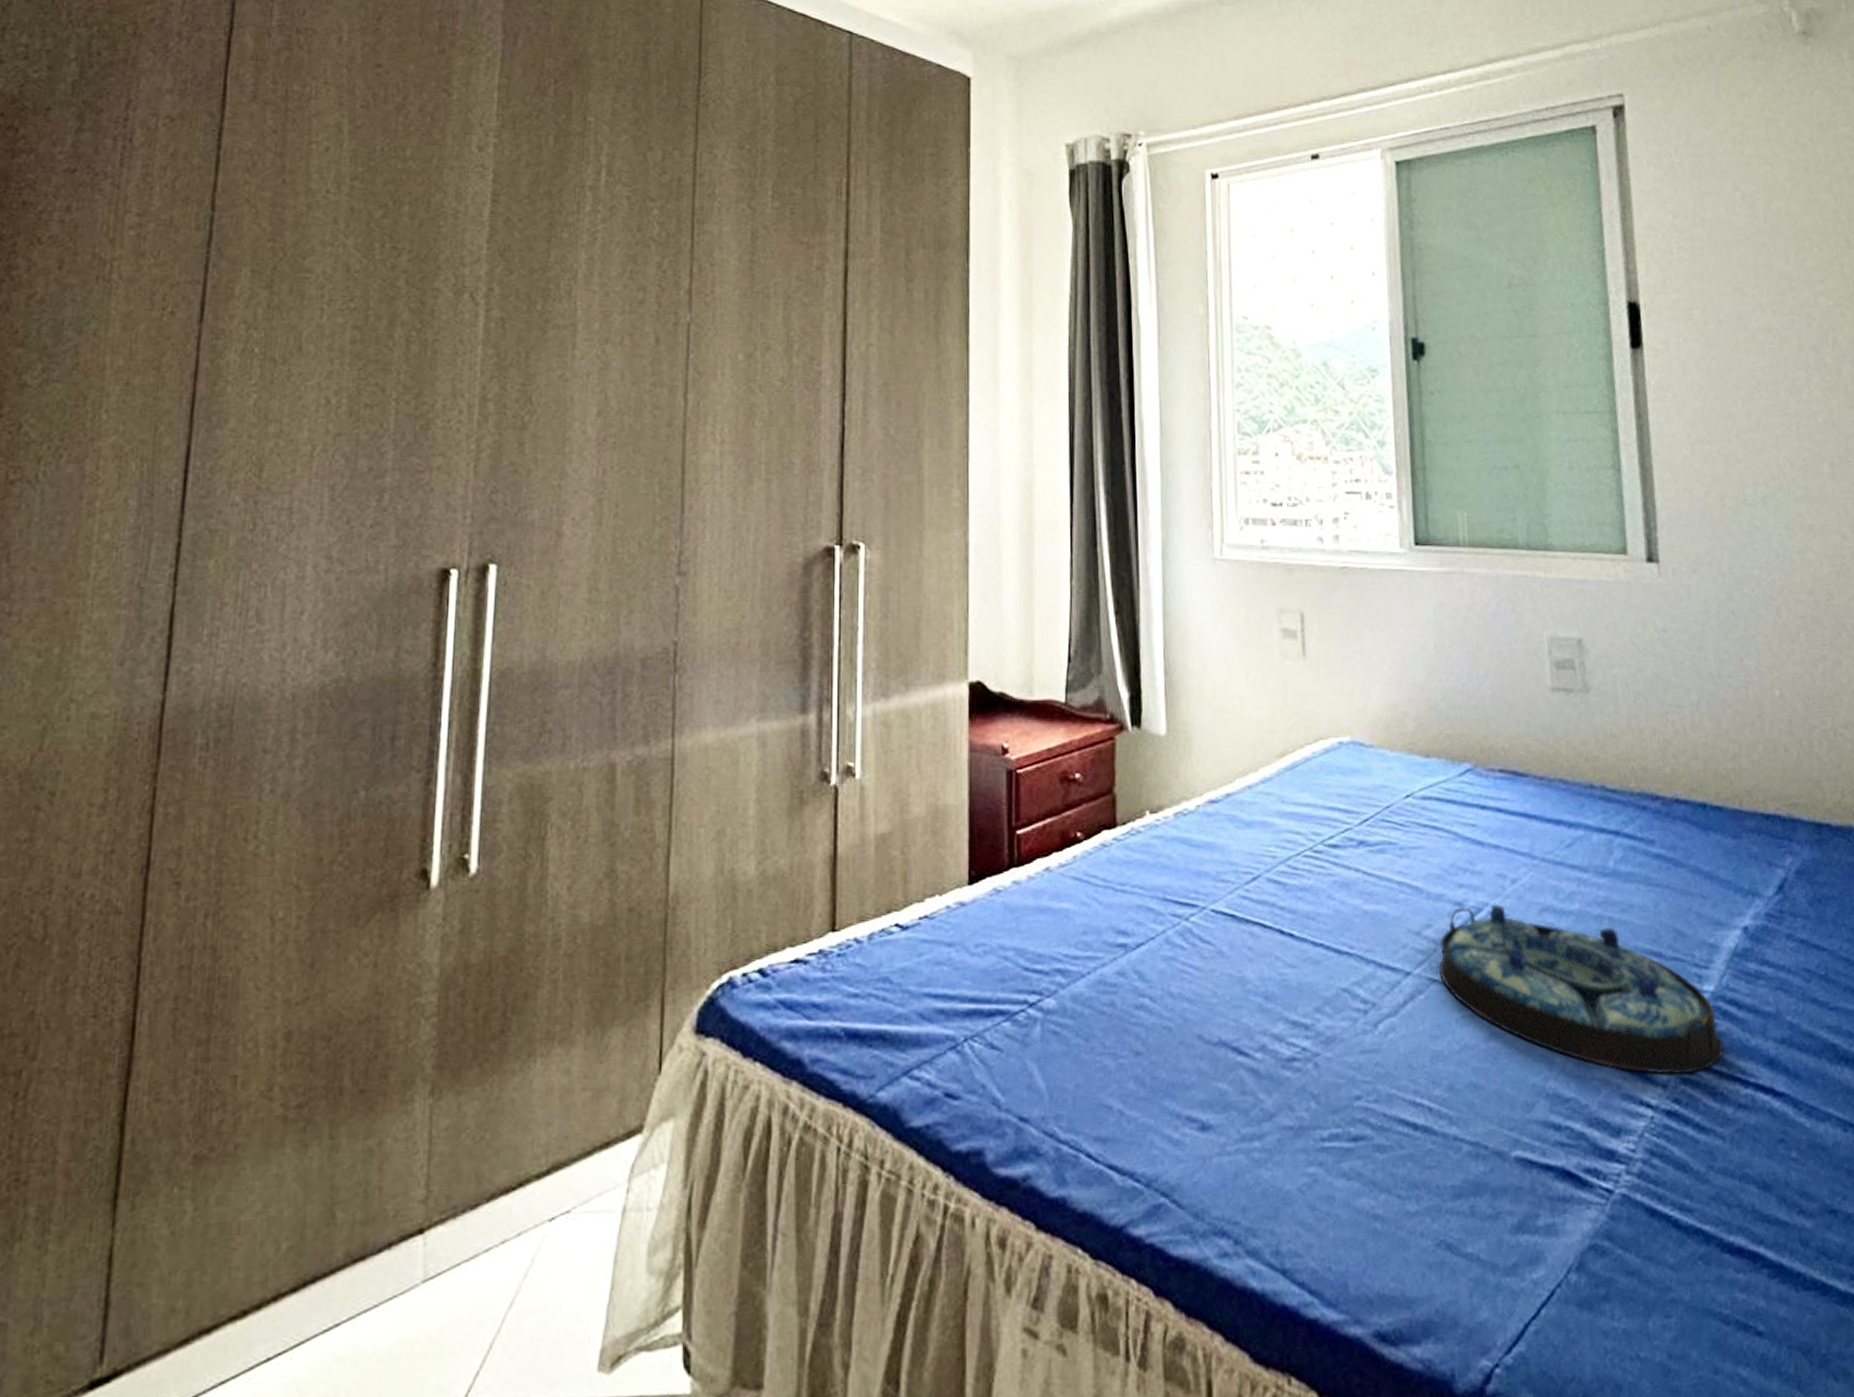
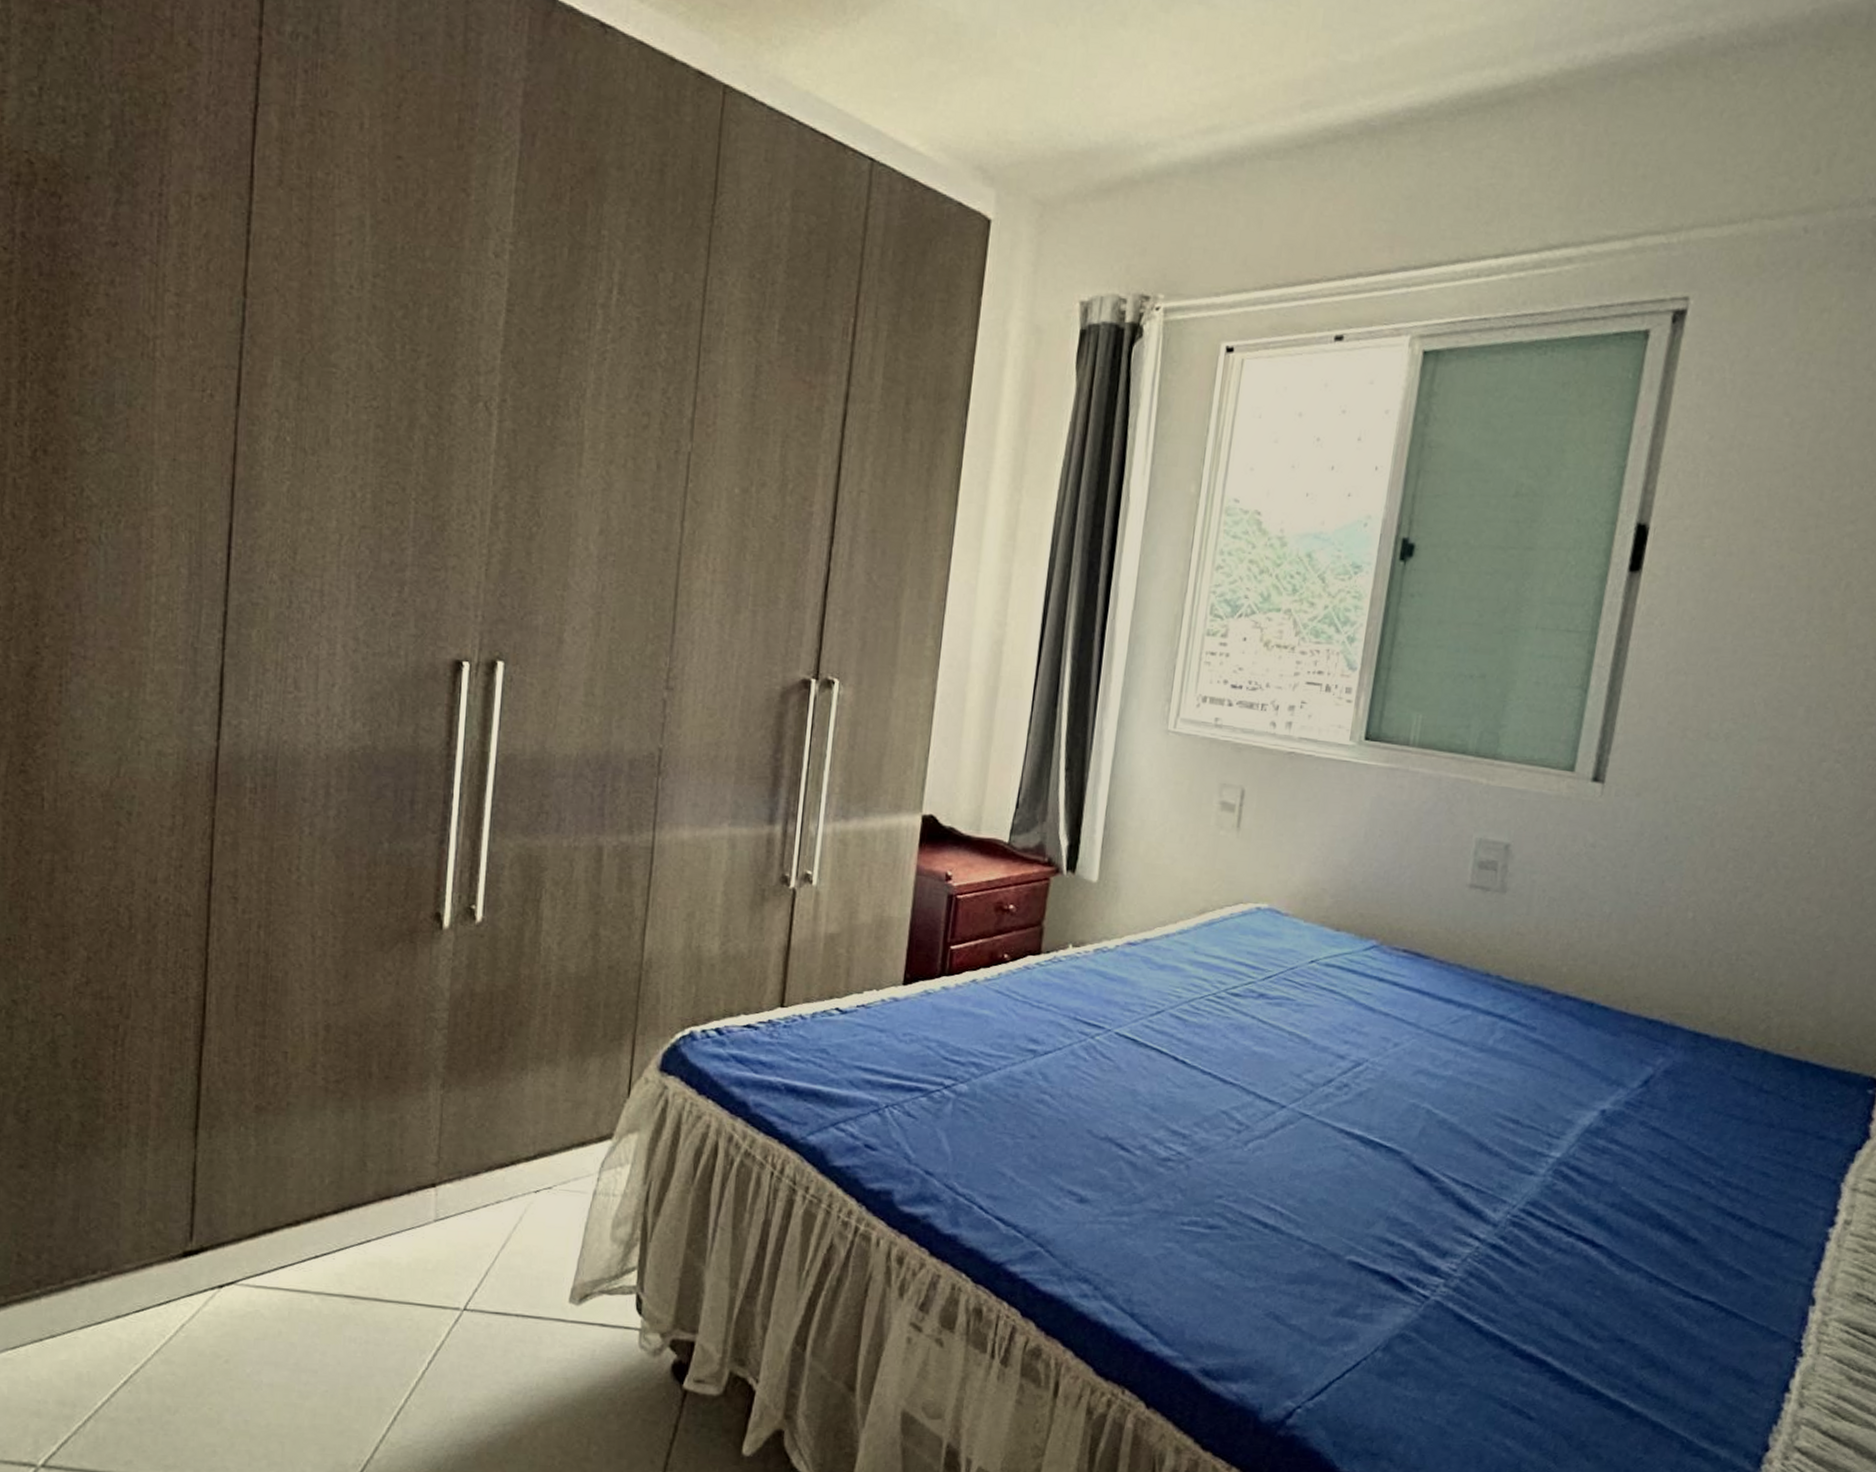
serving tray: present [1439,905,1724,1075] -> none [1311,1060,1557,1220]

